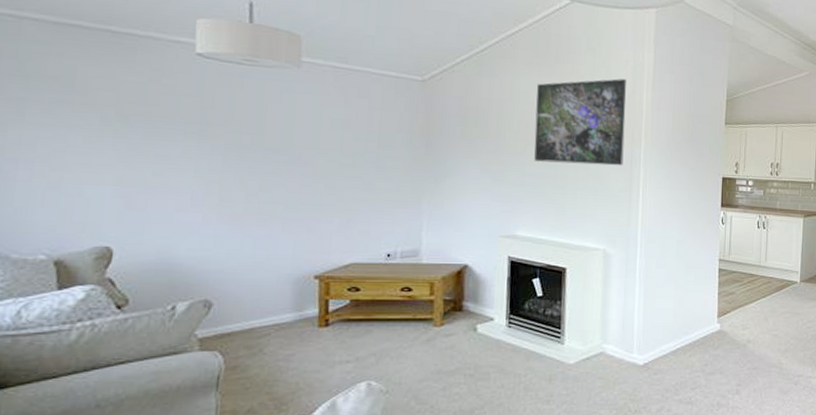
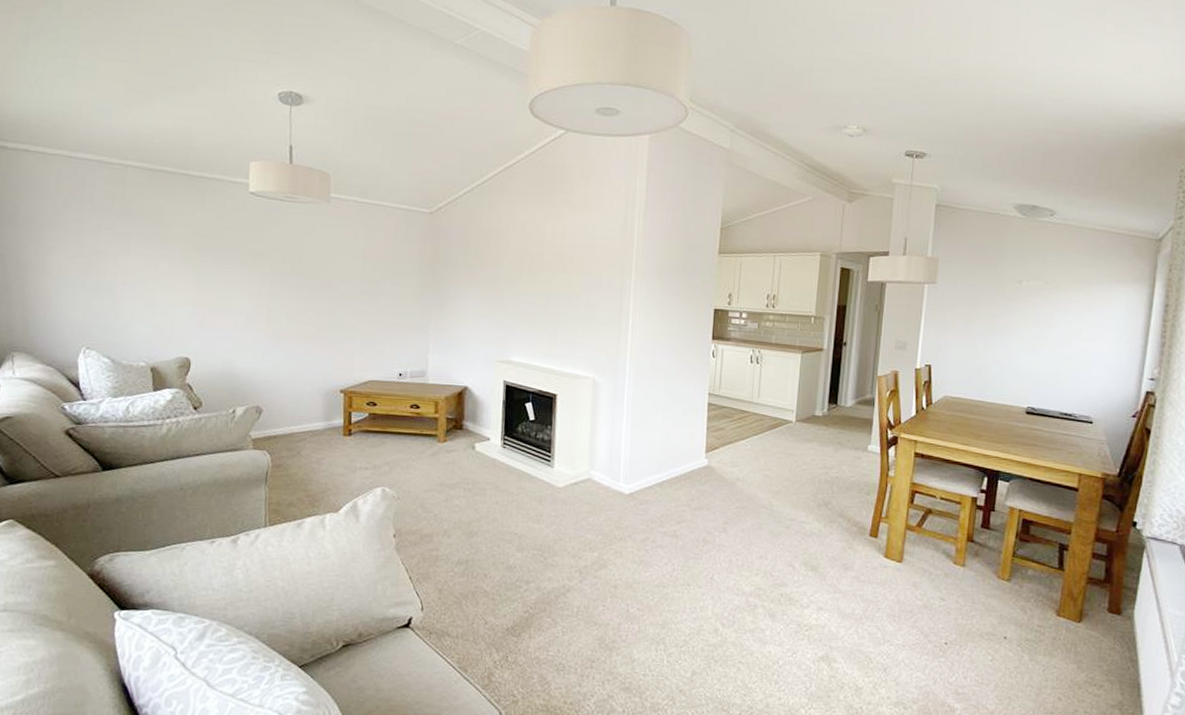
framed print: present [534,79,626,166] -> none [529,208,618,296]

